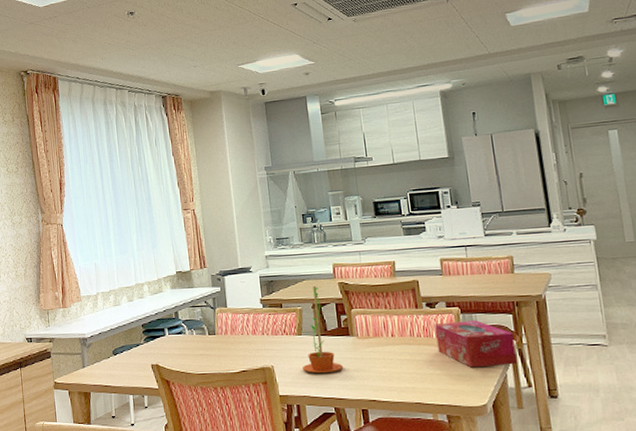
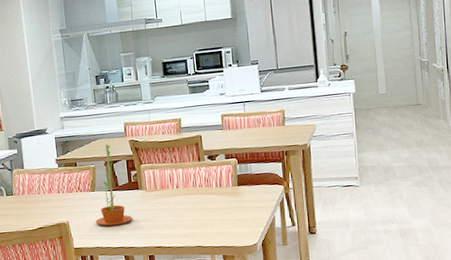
tissue box: present [435,320,517,368] -> none [215,169,284,212]

